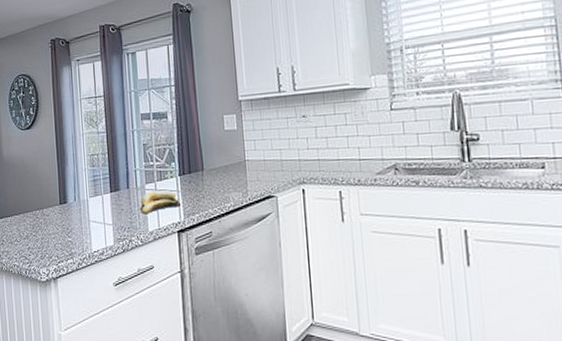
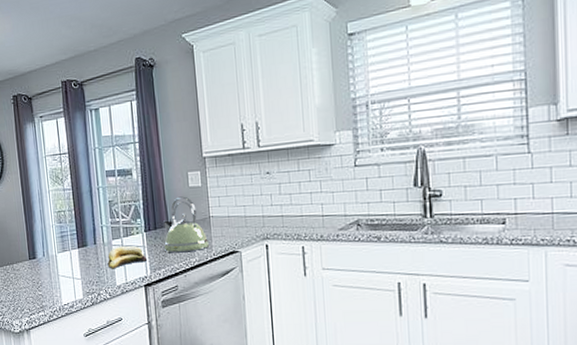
kettle: none [197,139,246,198] -> present [162,196,210,253]

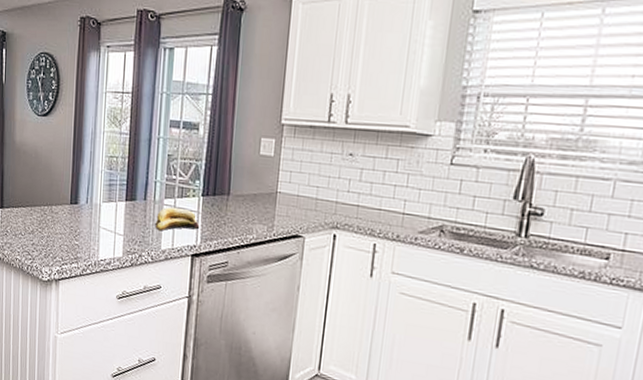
kettle: present [162,196,210,253] -> none [219,163,272,228]

